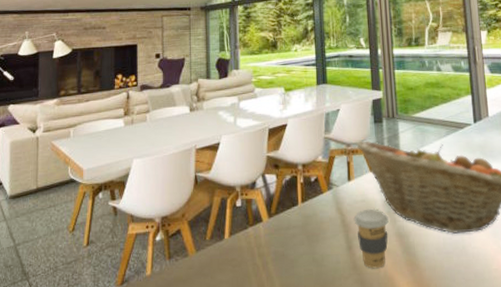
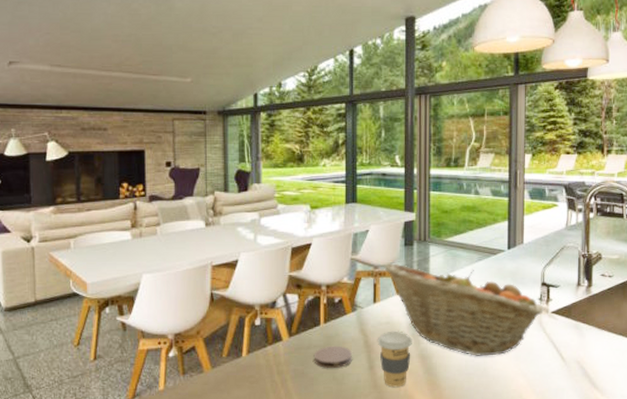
coaster: none [293,225,331,249] -> present [314,345,353,368]

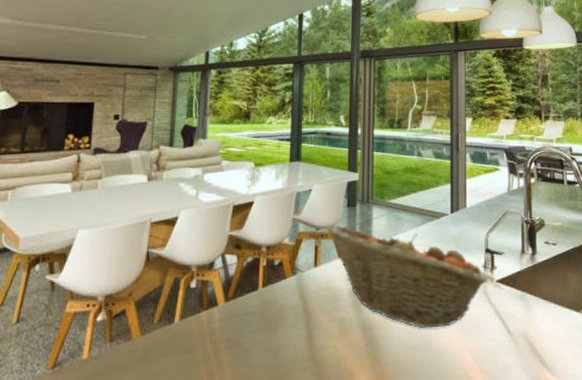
coaster: present [314,345,353,368] -> none [249,312,291,338]
coffee cup: present [377,331,412,388] -> none [316,297,354,362]

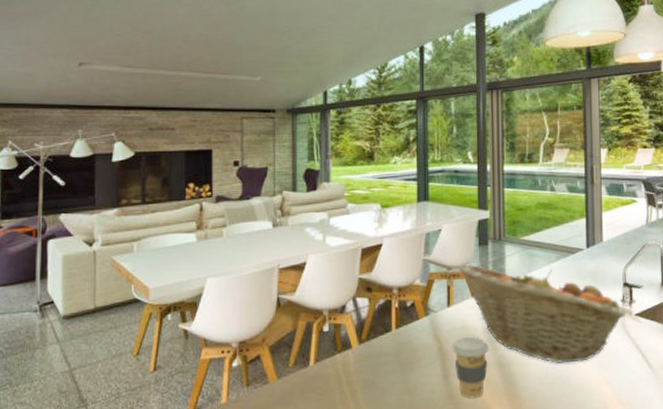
coffee cup: none [316,297,354,362] -> present [451,336,489,399]

